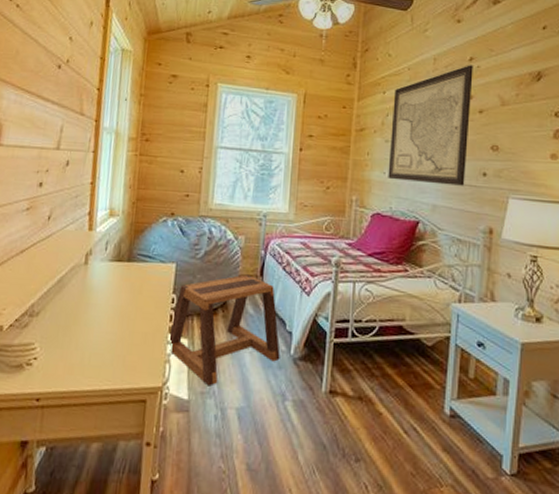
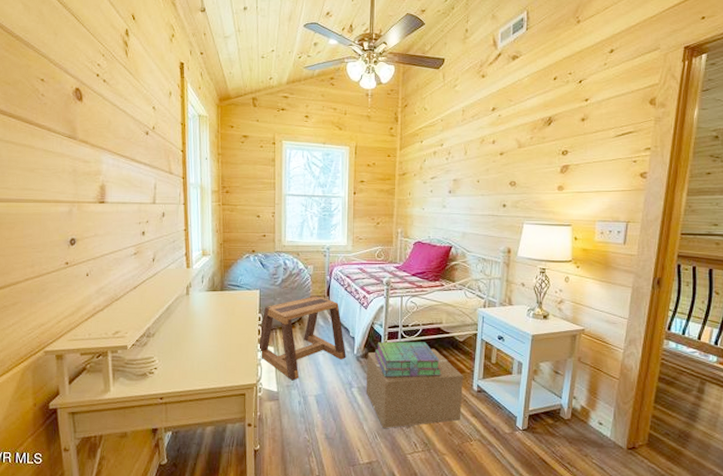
cardboard box: none [303,353,431,462] -> present [365,348,463,429]
stack of books: none [316,341,404,392] -> present [374,341,442,378]
wall art: present [388,65,473,186] -> none [426,114,495,216]

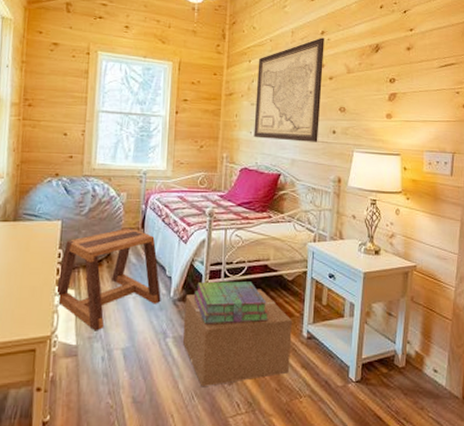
wall art: none [426,114,495,216] -> present [254,37,324,142]

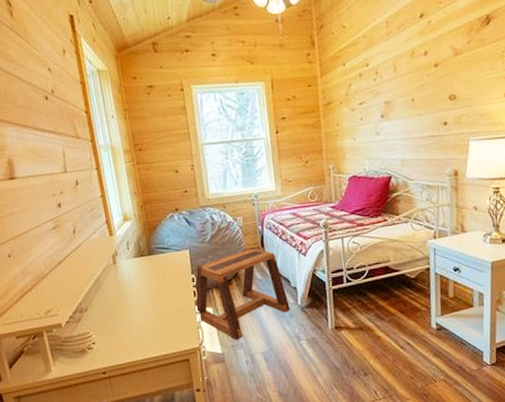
cardboard box: present [182,289,292,387] -> none [312,289,422,380]
stack of books: present [193,281,269,324] -> none [319,283,396,326]
wall art: present [254,37,324,142] -> none [353,21,428,144]

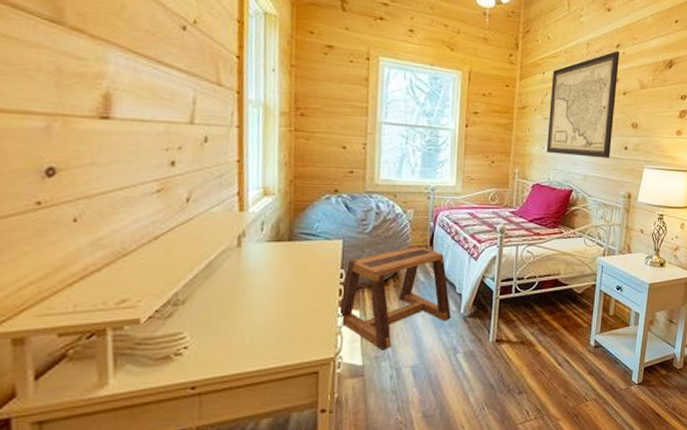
wall art: none [353,21,428,144] -> present [546,51,619,158]

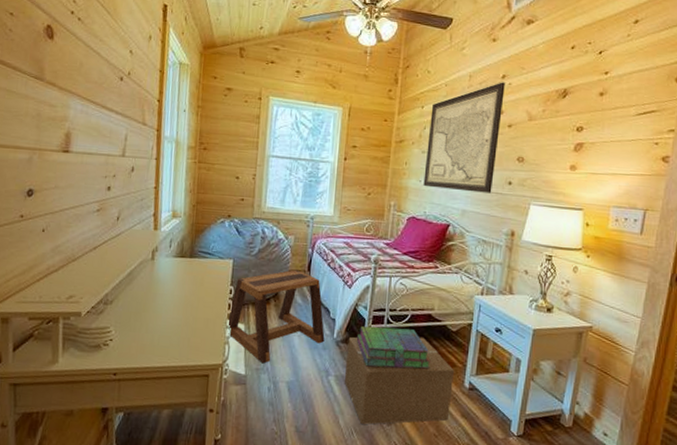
cardboard box: none [473,302,580,398] -> present [344,337,454,425]
stack of books: none [484,296,559,339] -> present [356,326,431,369]

